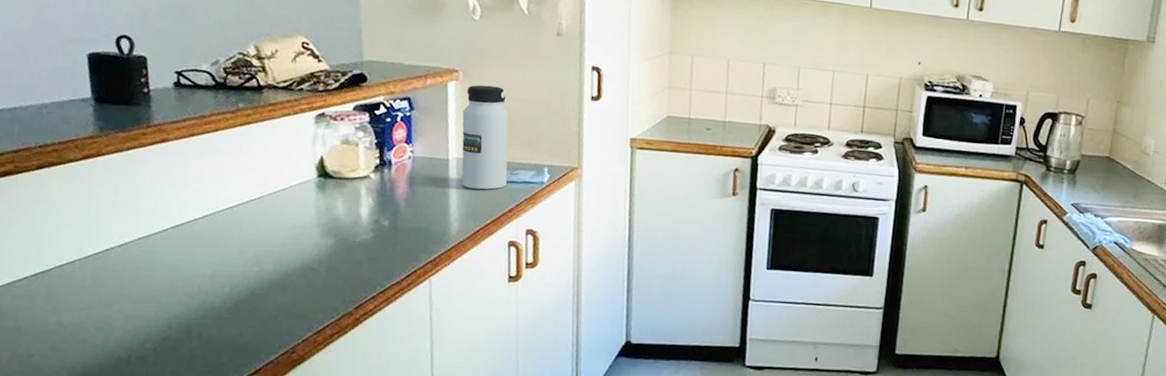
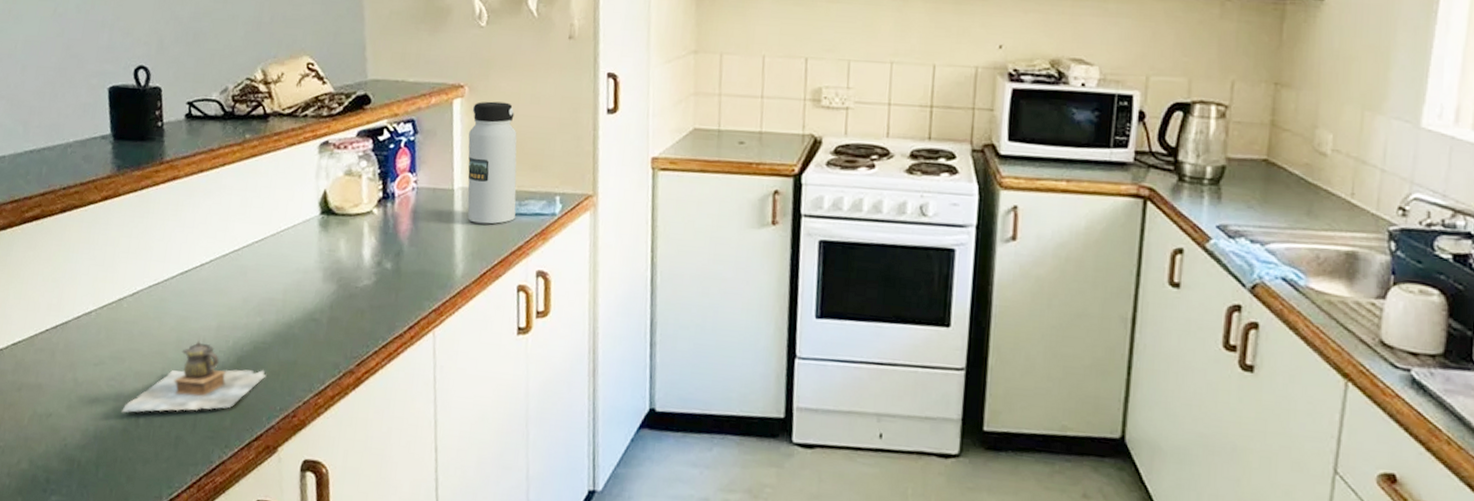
teapot: none [111,287,265,352] -> present [121,341,267,413]

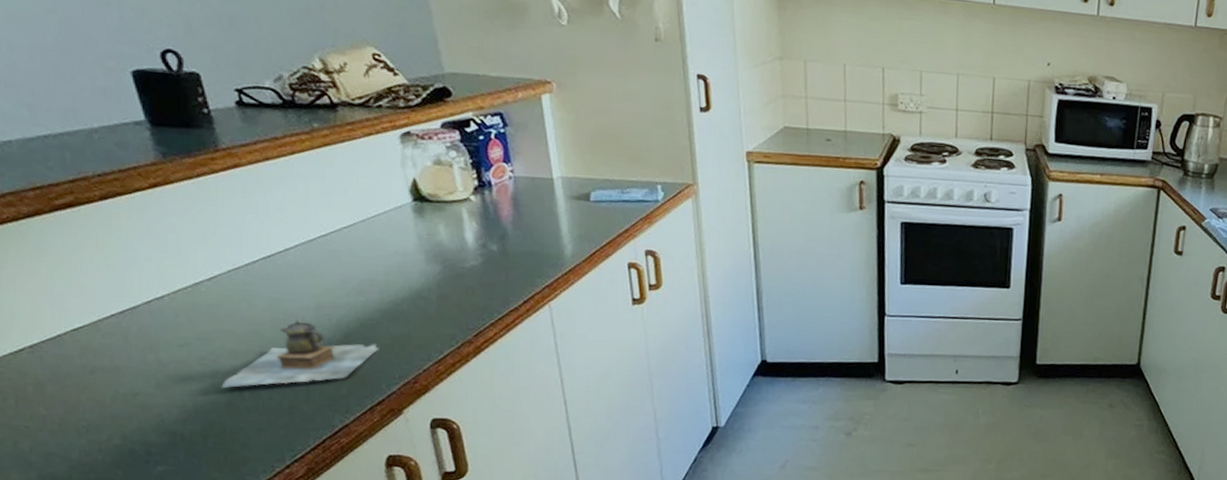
water bottle: present [467,101,517,224] -> none [562,97,619,210]

